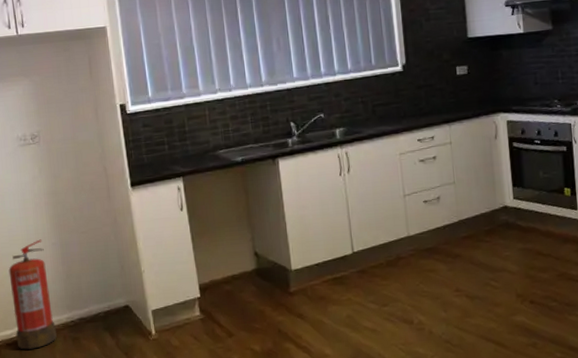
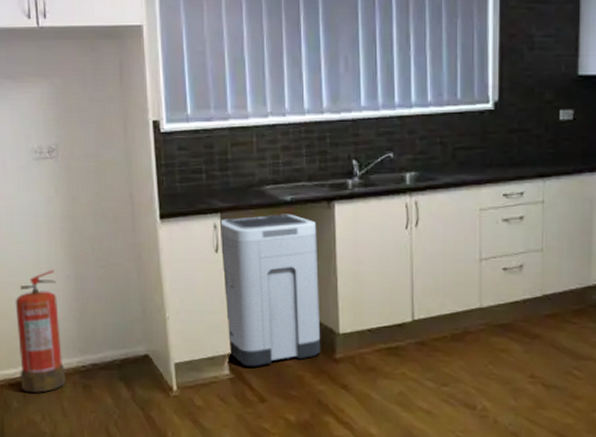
trash can: none [182,172,278,307] -> present [219,214,321,367]

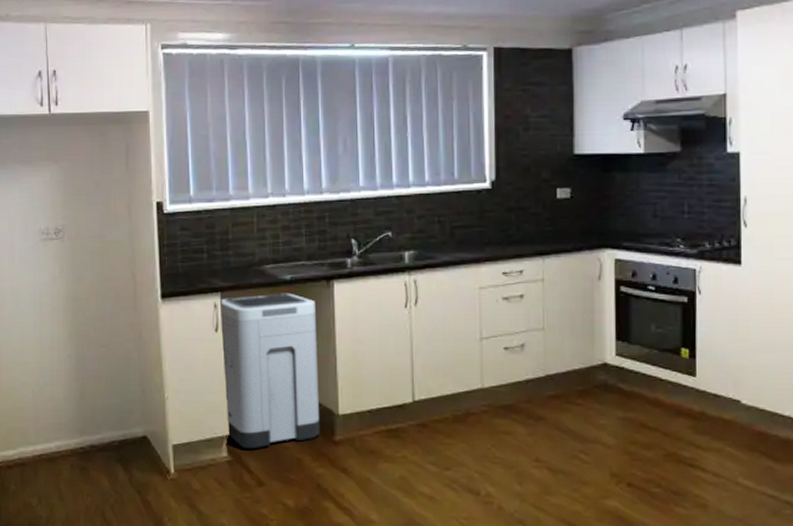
fire extinguisher: present [15,270,67,393] -> none [17,349,64,475]

